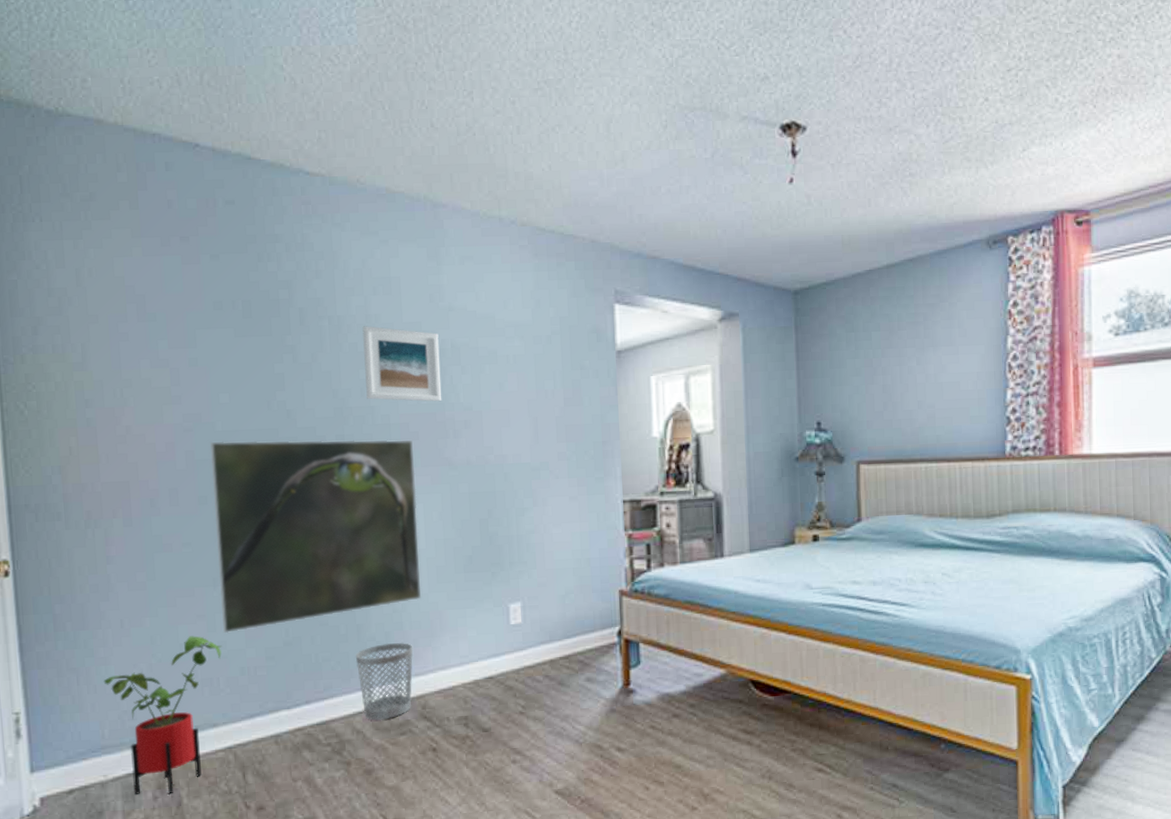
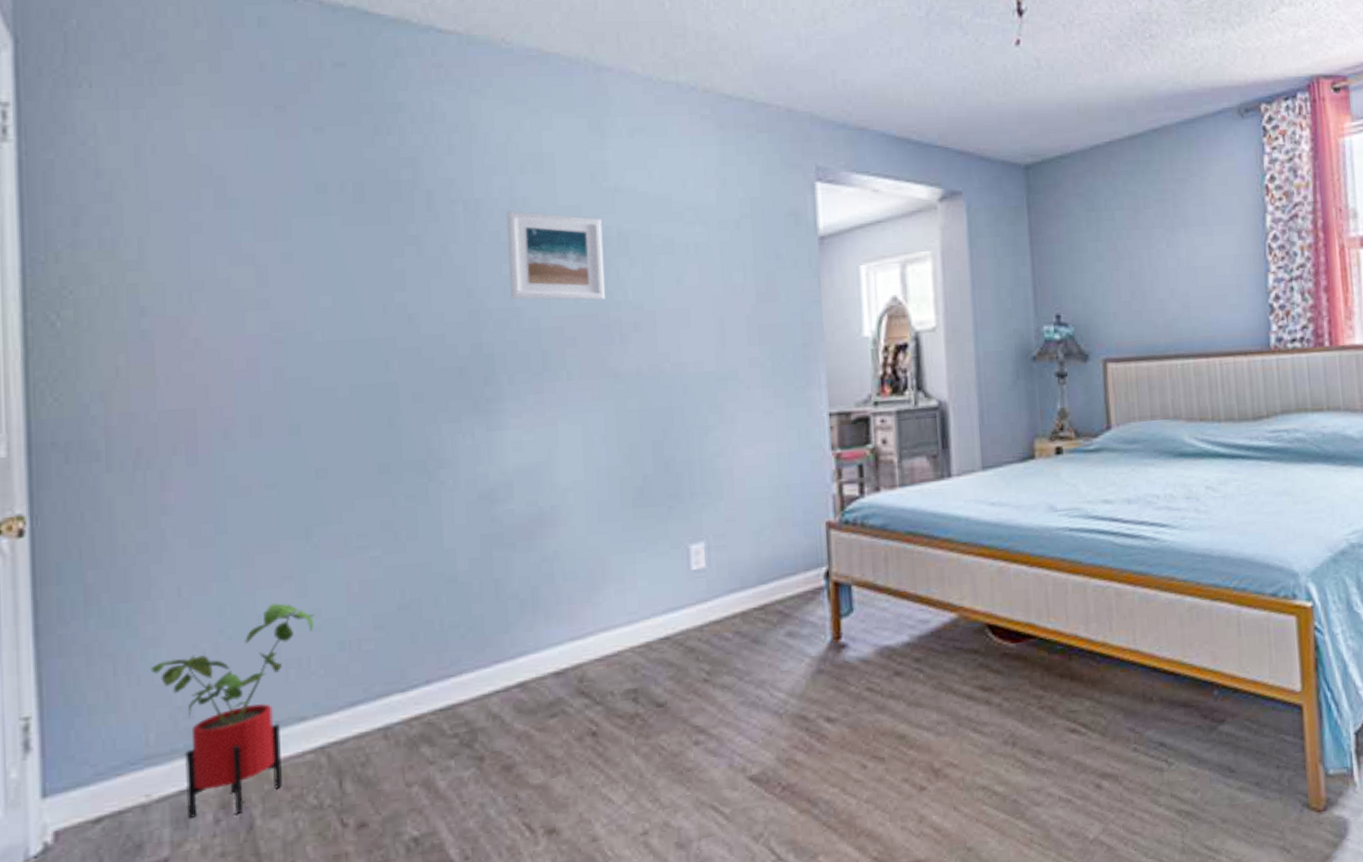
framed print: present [210,439,422,634] -> none [307,347,579,599]
wastebasket: present [355,642,414,721] -> none [492,598,568,701]

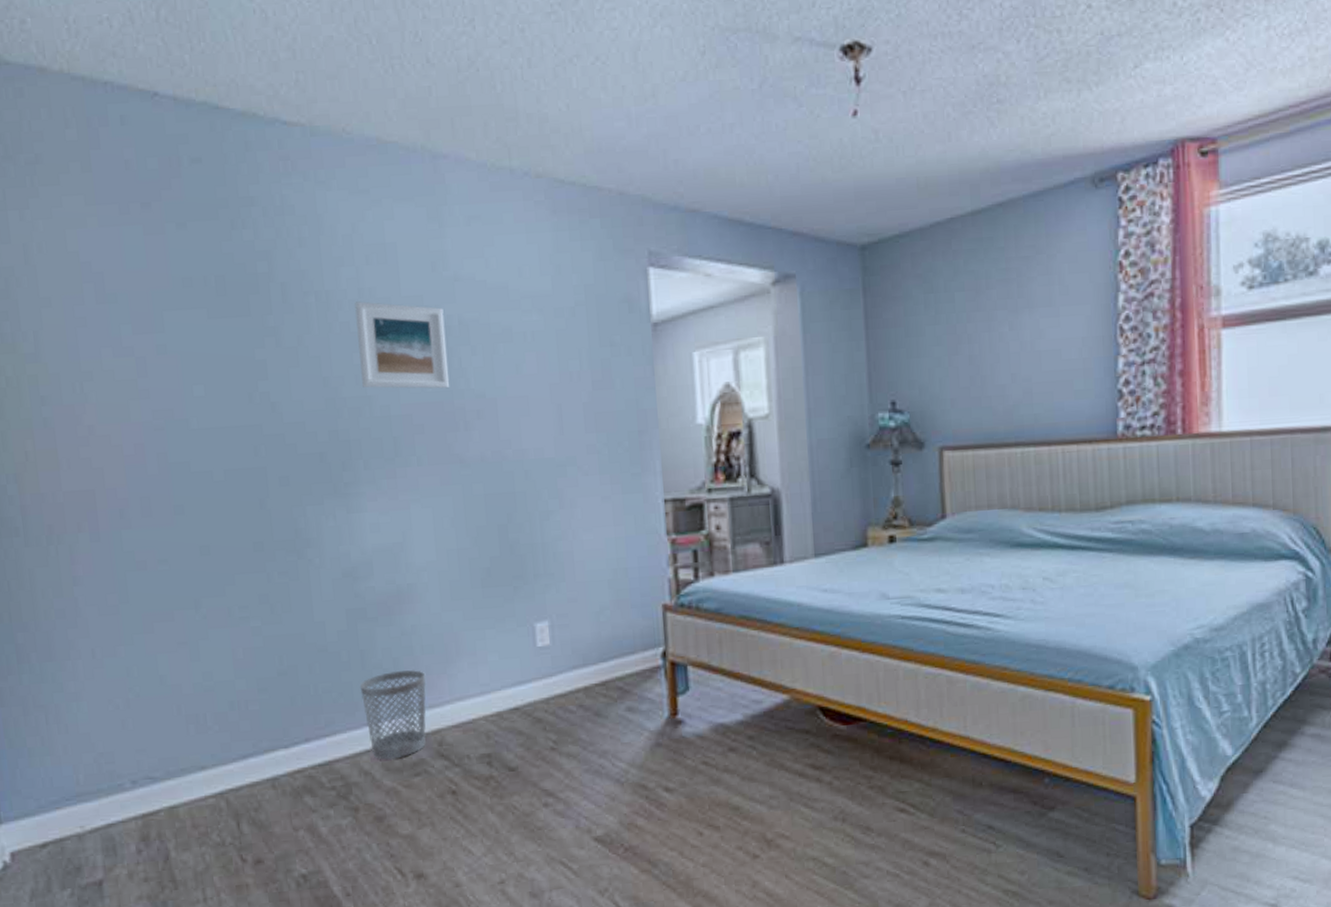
house plant: present [150,603,315,818] -> none [75,666,208,848]
wastebasket: none [492,598,568,701] -> present [359,669,427,760]

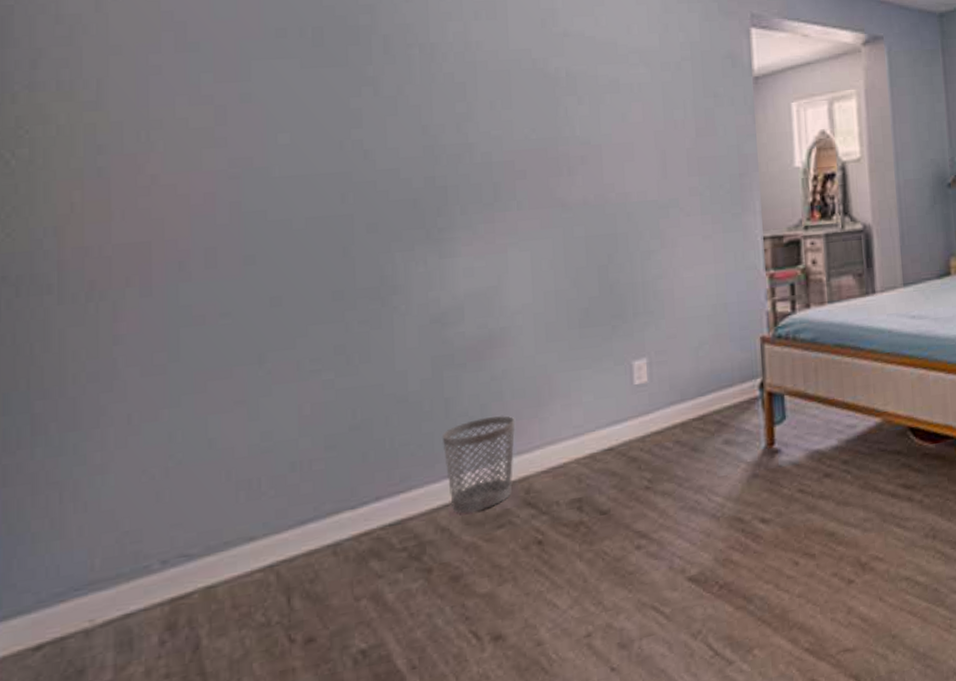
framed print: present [355,301,450,389] -> none [460,54,555,136]

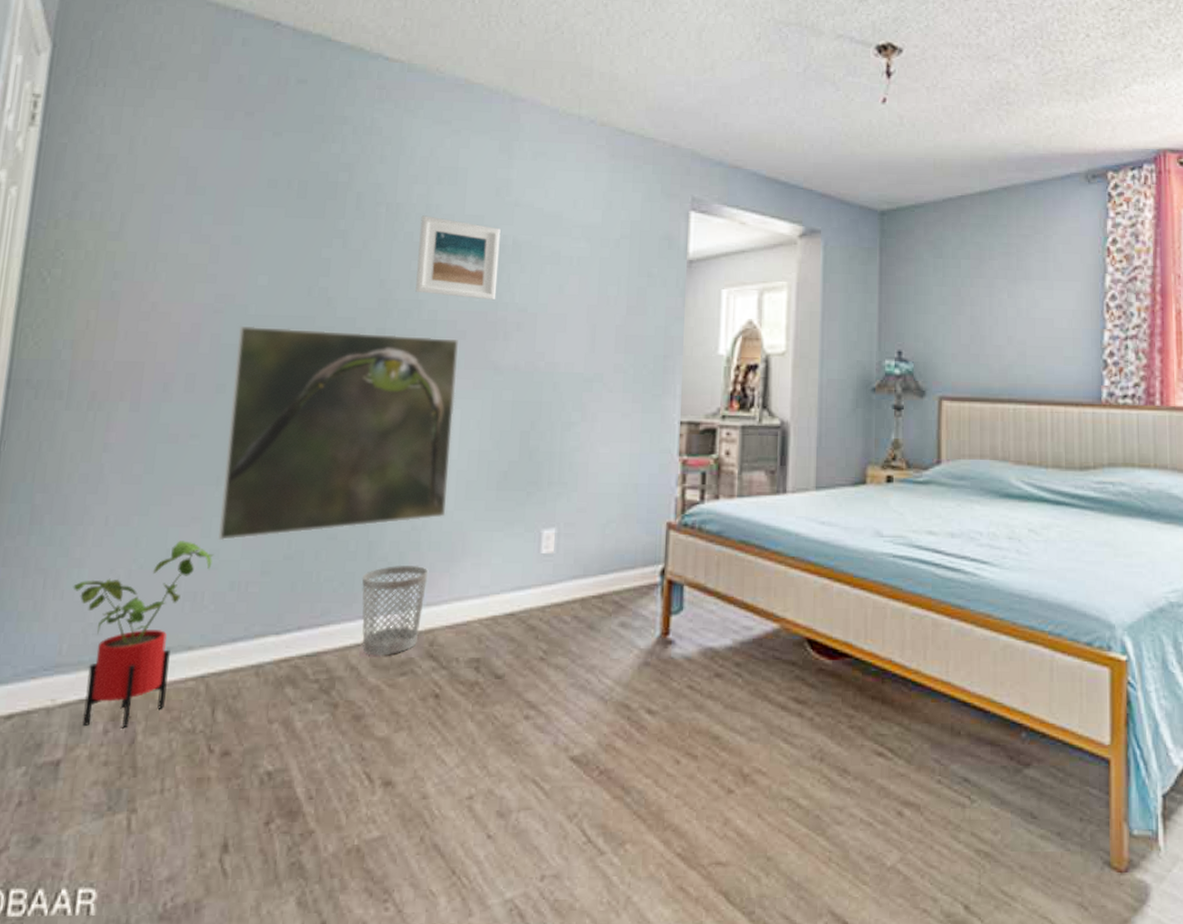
house plant: none [97,427,267,641] -> present [73,540,214,727]
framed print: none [263,180,527,422] -> present [218,326,458,541]
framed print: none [460,54,555,136] -> present [415,215,501,300]

